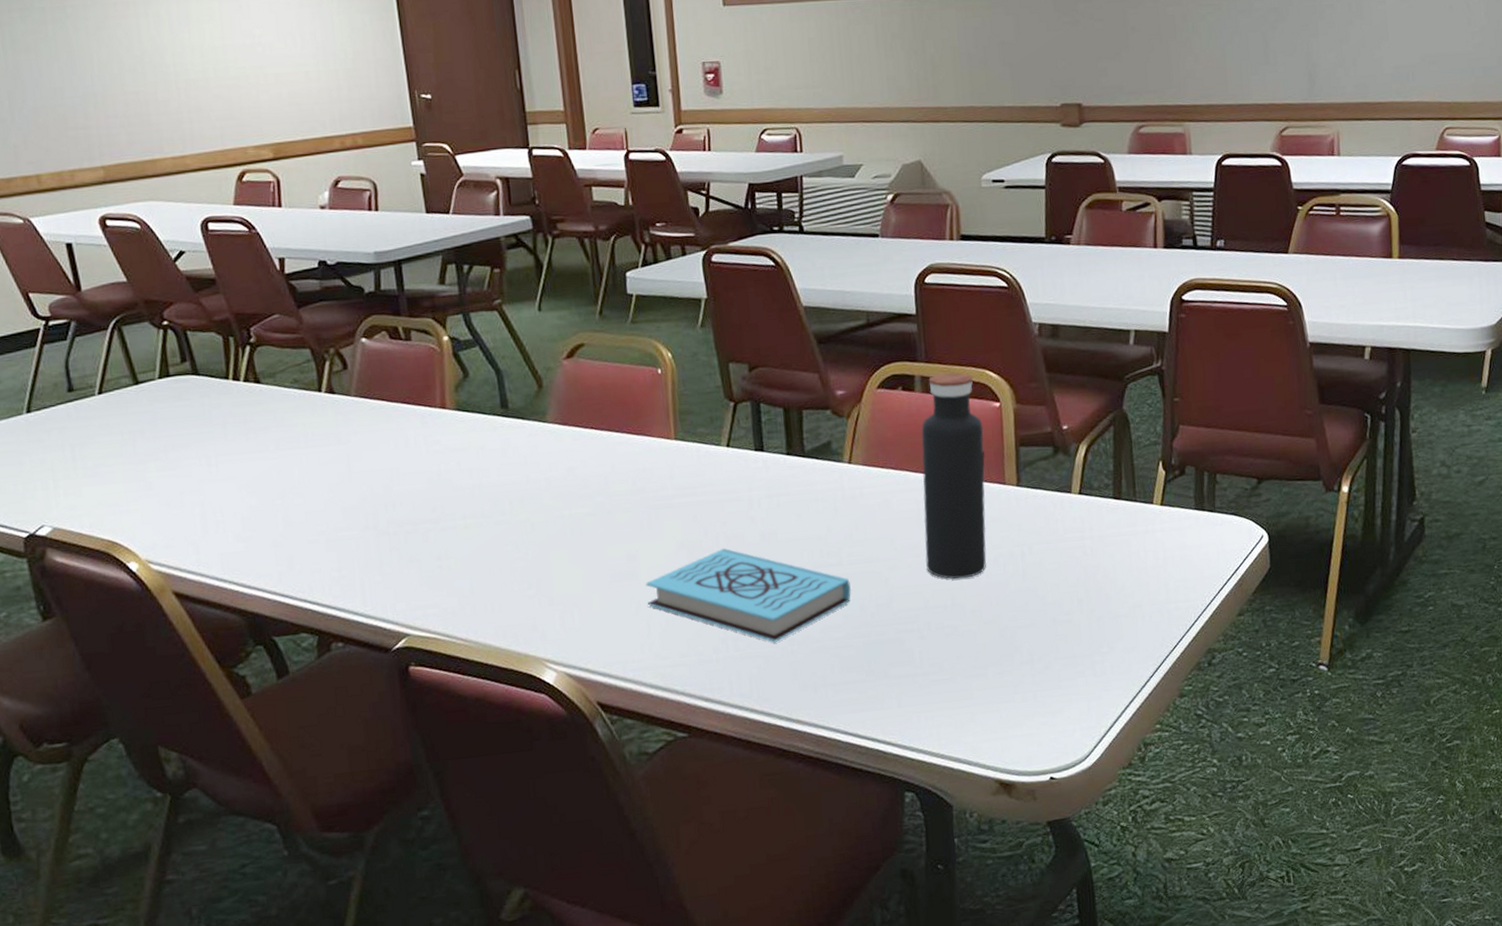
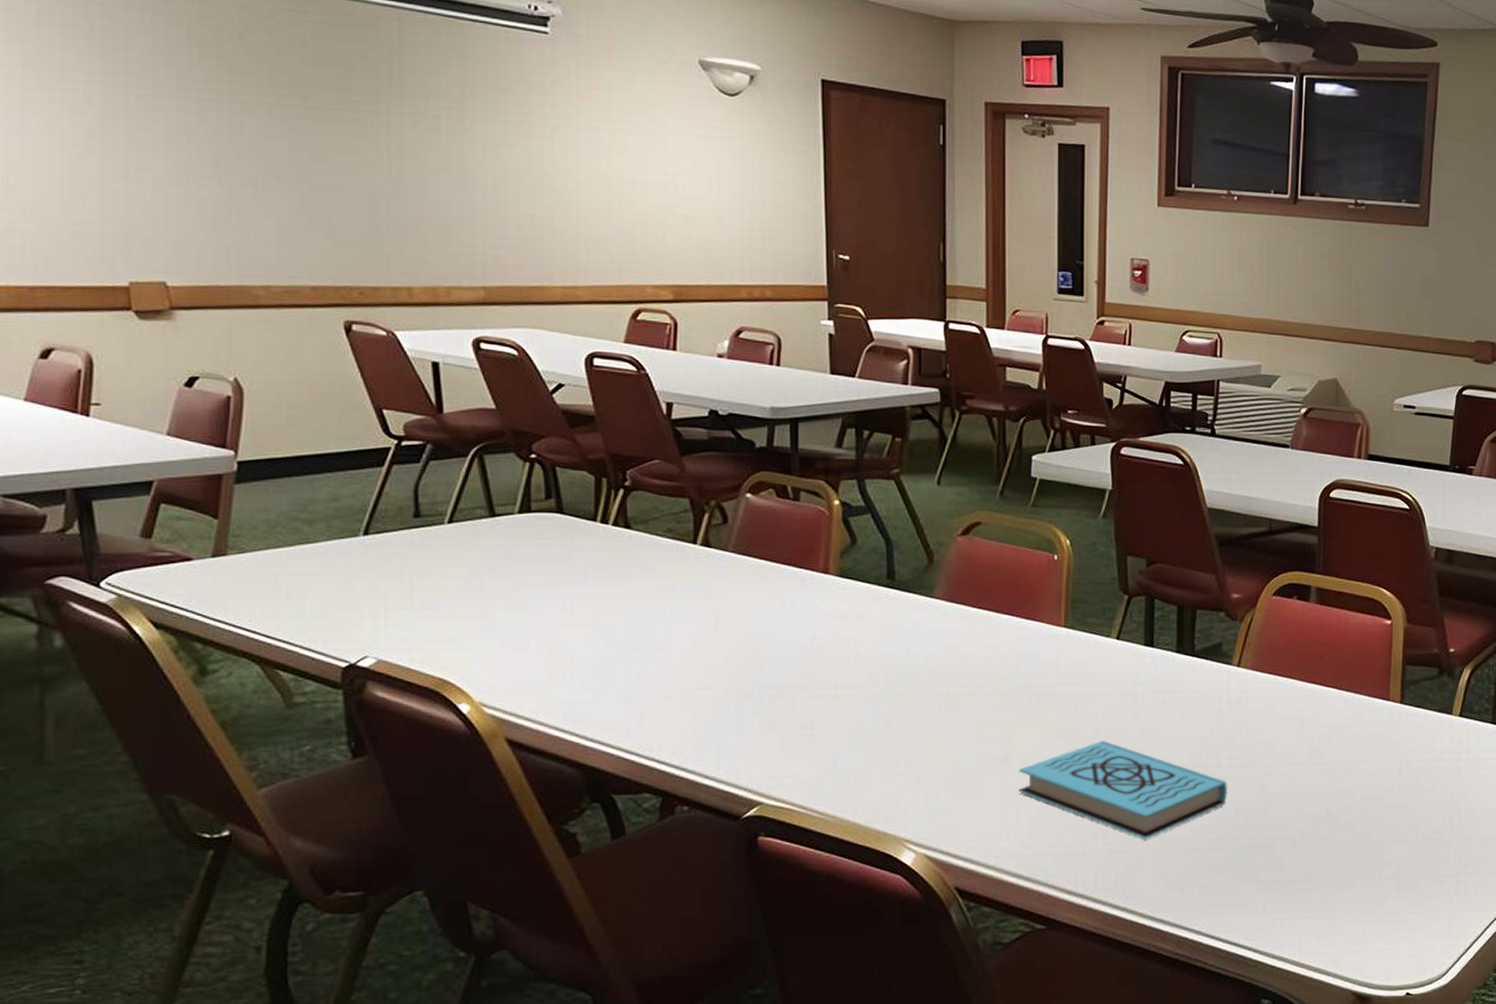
water bottle: present [921,372,986,579] -> none [1305,586,1373,790]

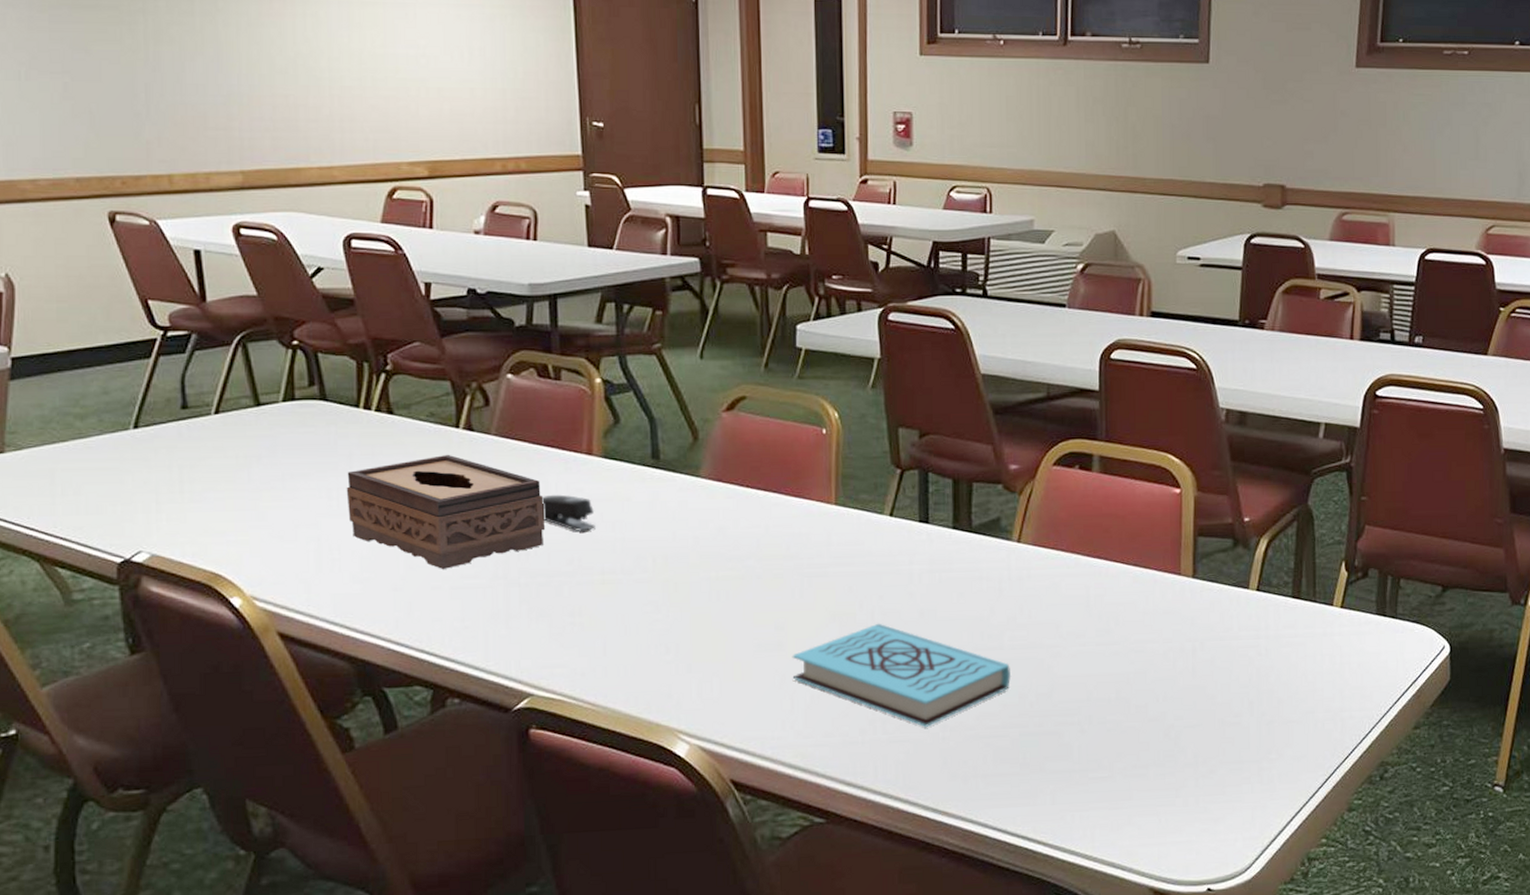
tissue box: none [580,569,780,680] -> present [346,454,546,569]
stapler: none [777,611,830,647] -> present [542,494,595,531]

